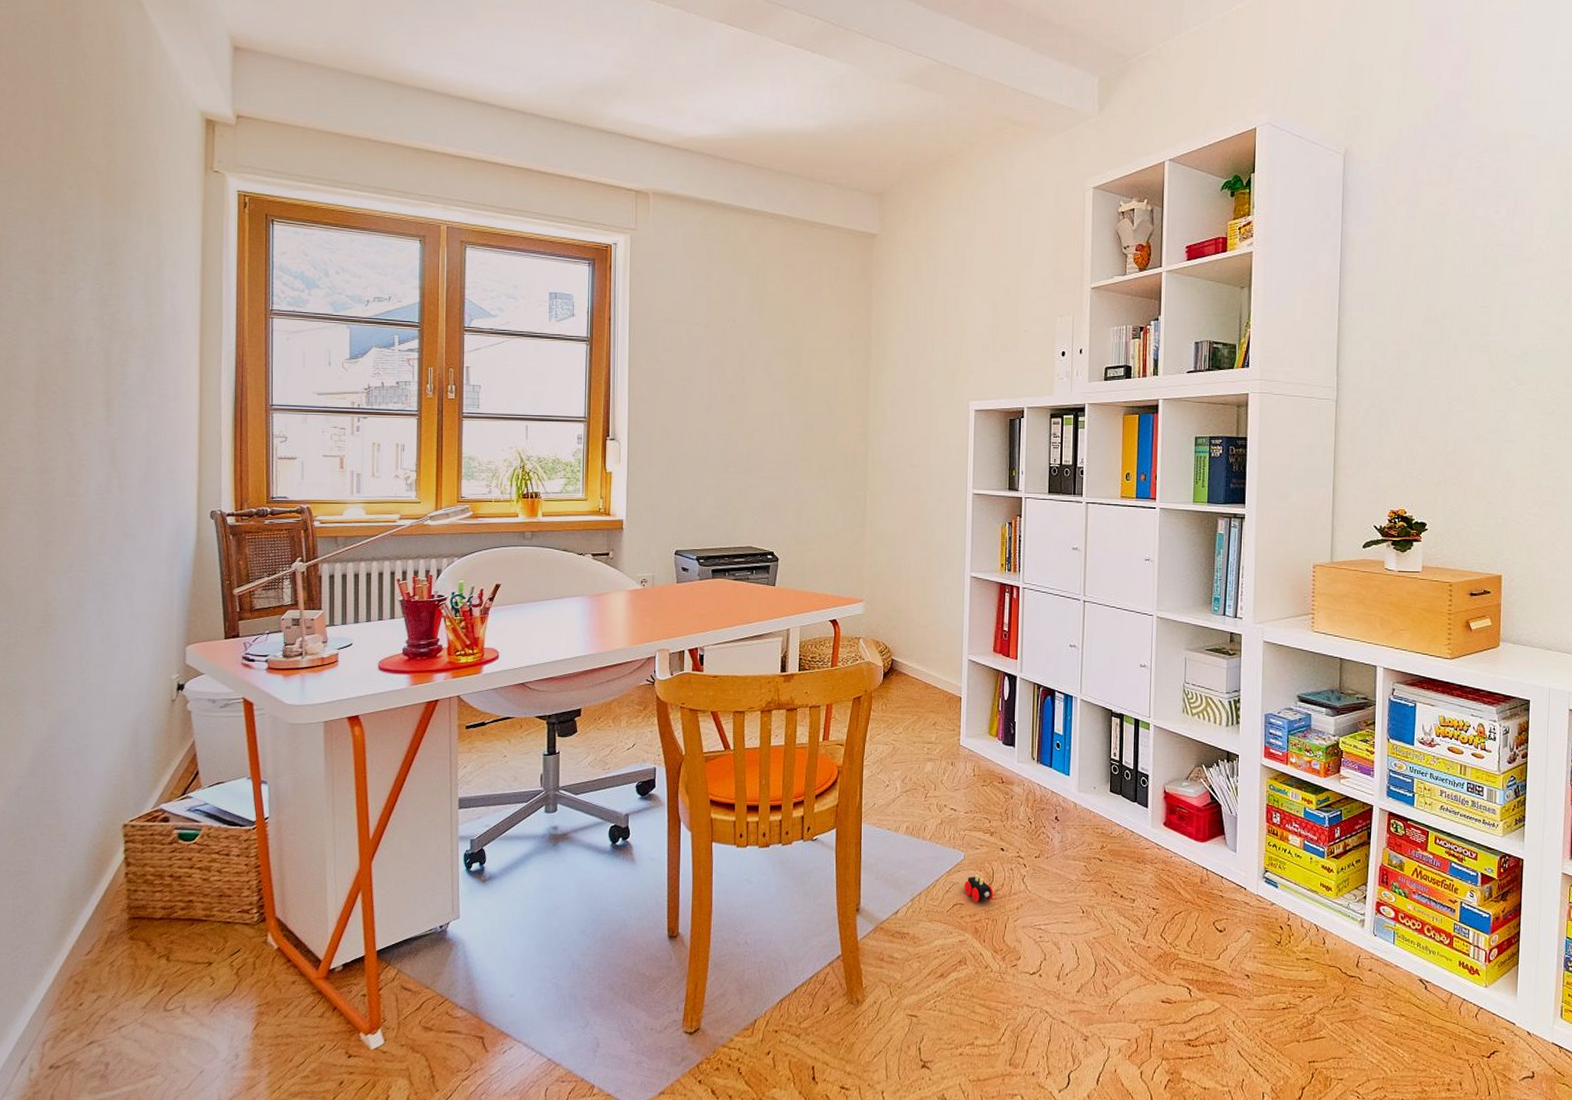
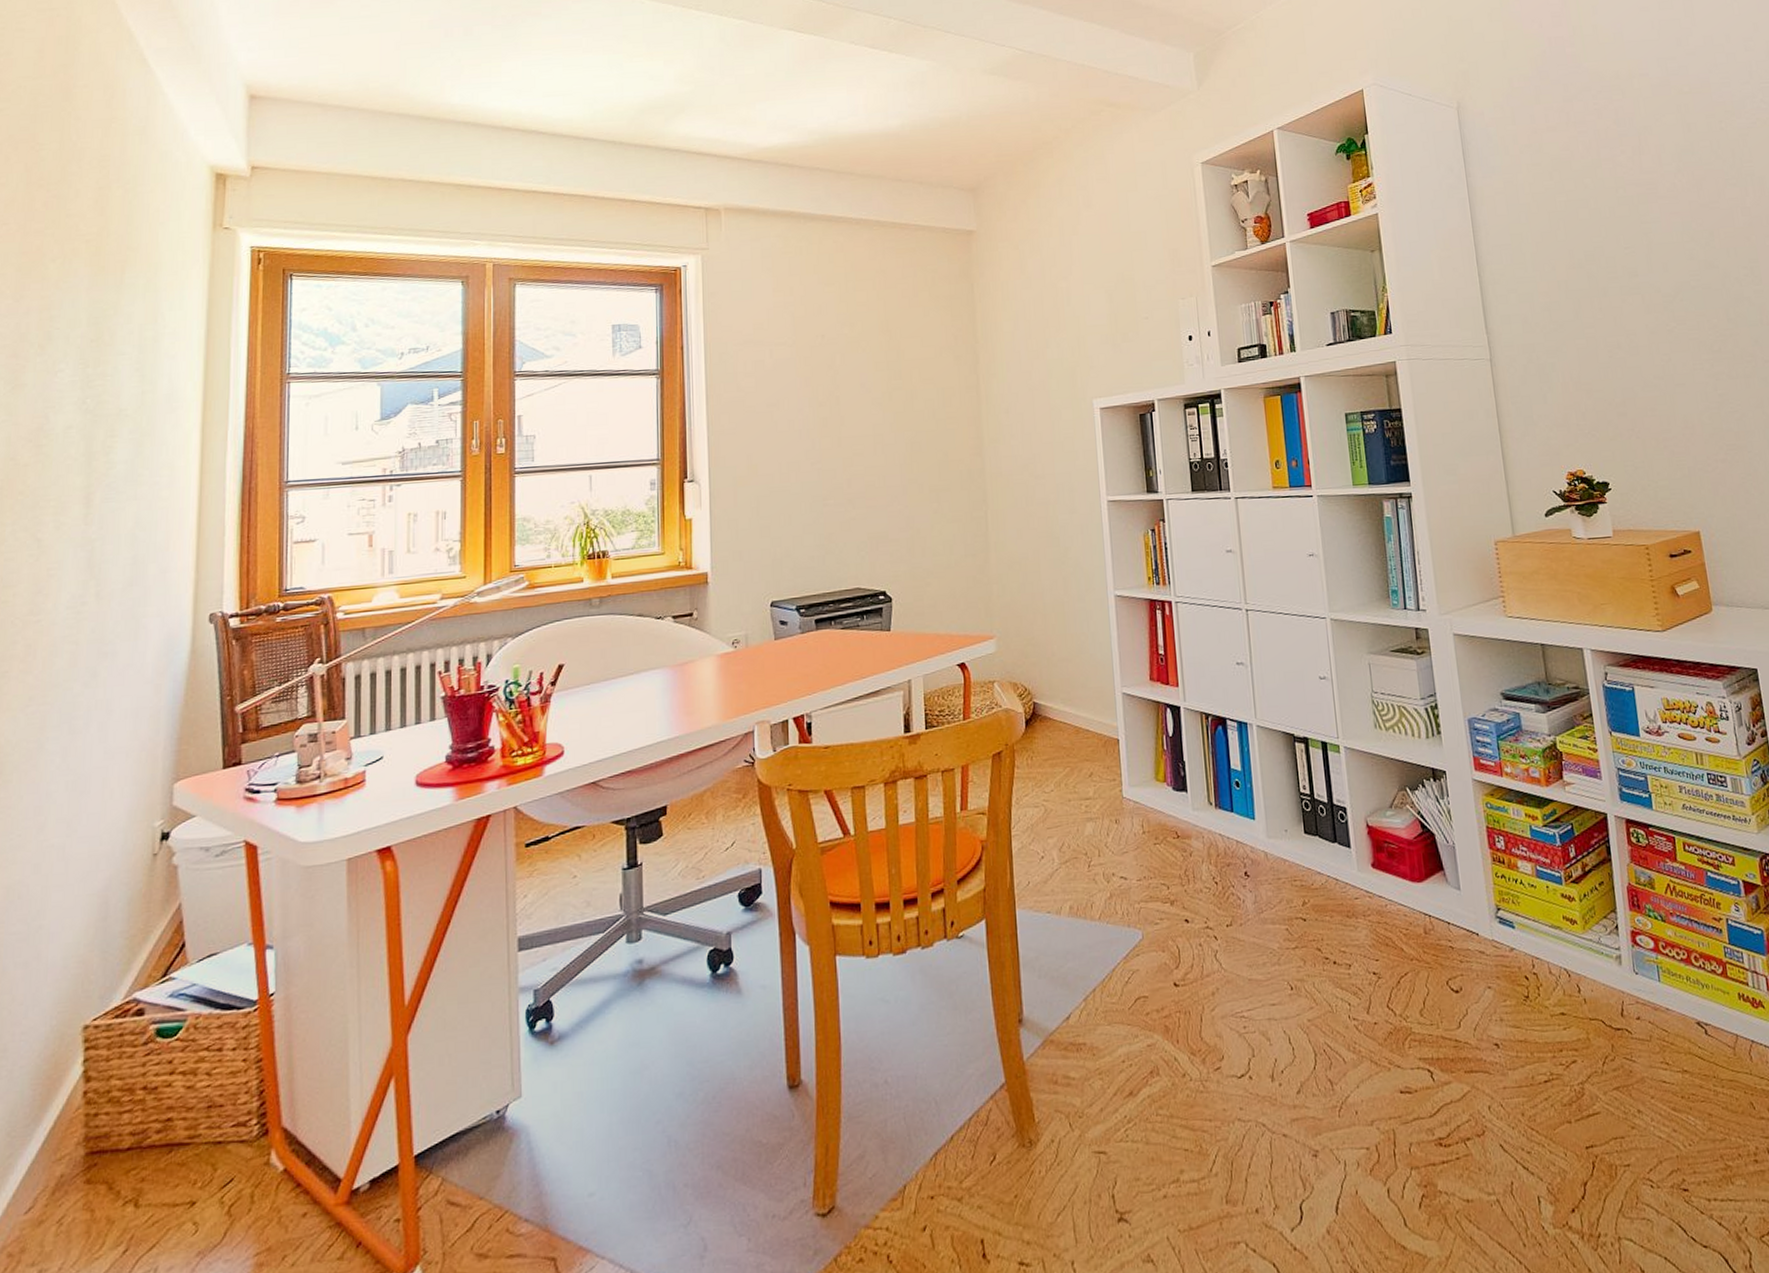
toy train: present [964,874,993,903] -> none [1146,956,1183,993]

